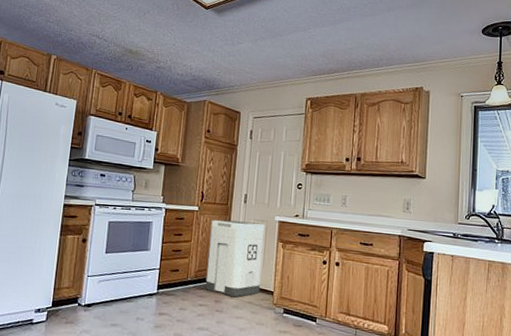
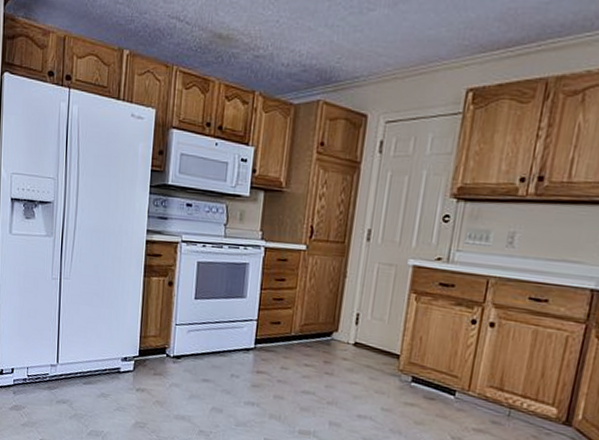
trash can: present [205,219,265,298] -> none [312,262,393,359]

